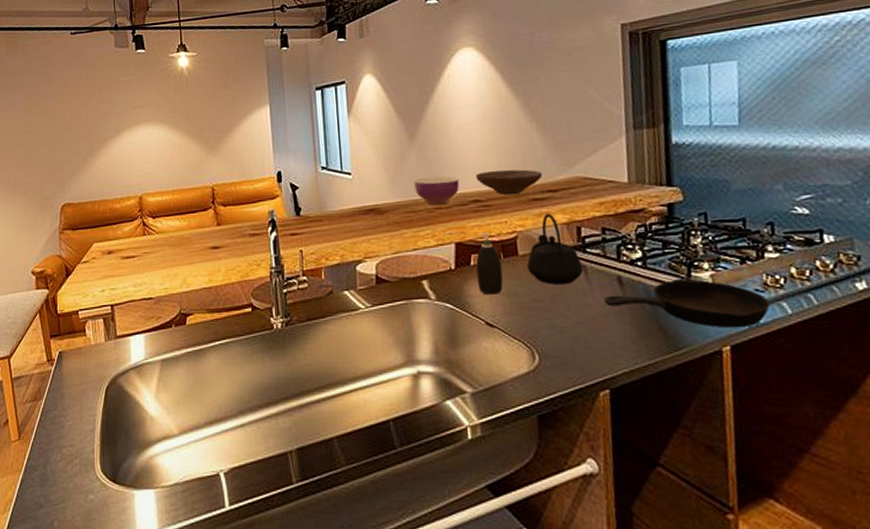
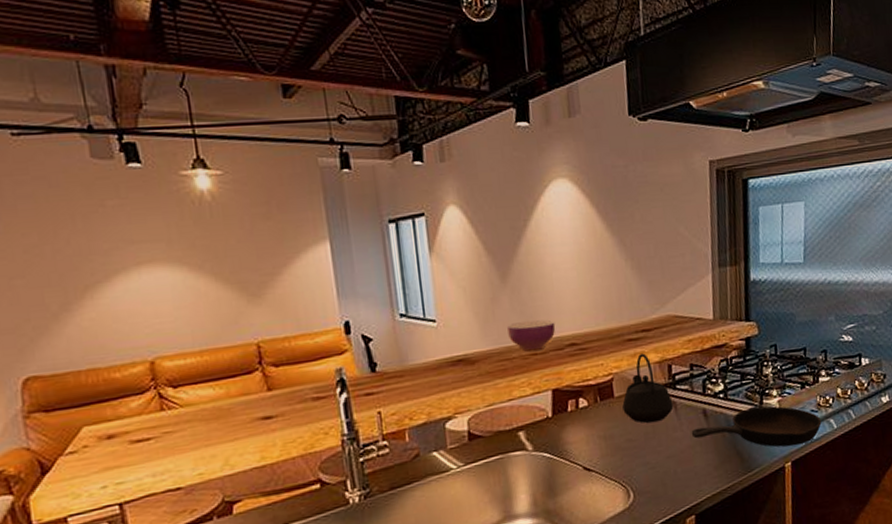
wooden bowl: present [475,169,543,195] -> none [571,309,637,337]
soap dispenser: present [476,232,503,295] -> none [573,376,600,440]

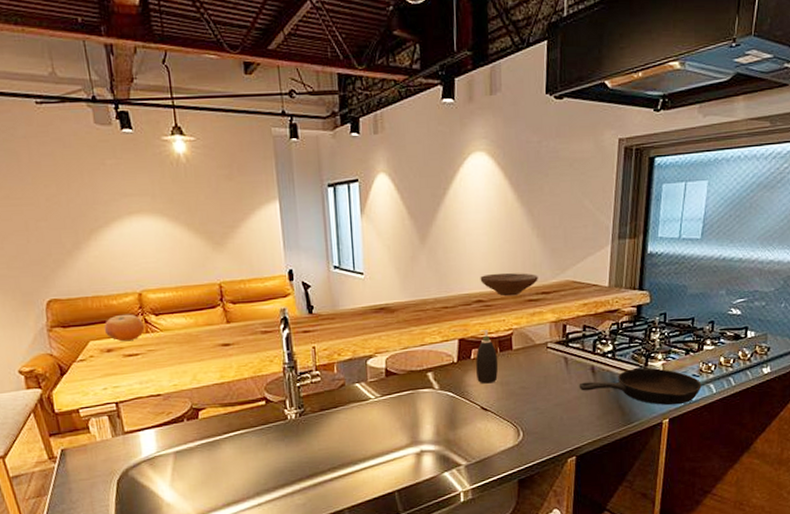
fruit: none [102,388,160,425] -> present [104,314,145,342]
bowl: present [506,319,556,353] -> none [422,278,466,306]
wooden bowl: none [571,309,637,337] -> present [480,272,538,296]
soap dispenser: none [573,376,600,440] -> present [476,330,499,384]
kettle: present [622,353,674,423] -> none [519,313,565,374]

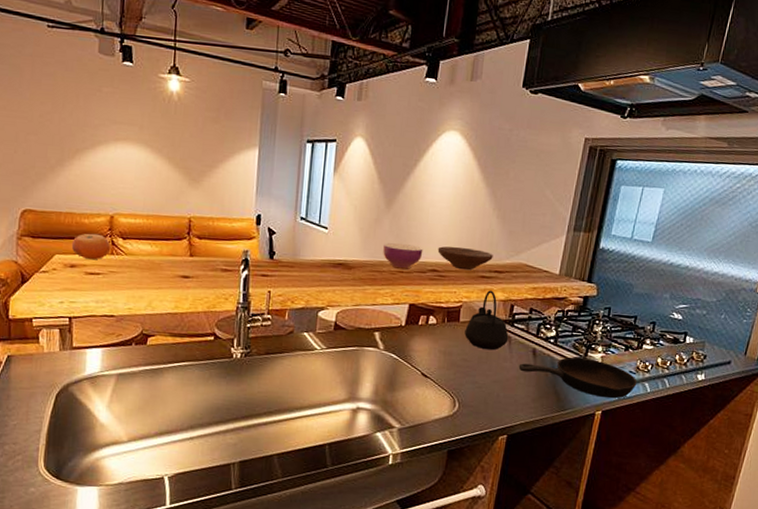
bowl: none [422,278,466,306] -> present [382,243,423,270]
soap dispenser: present [476,330,499,384] -> none [421,298,445,352]
kettle: none [519,313,565,374] -> present [464,290,509,351]

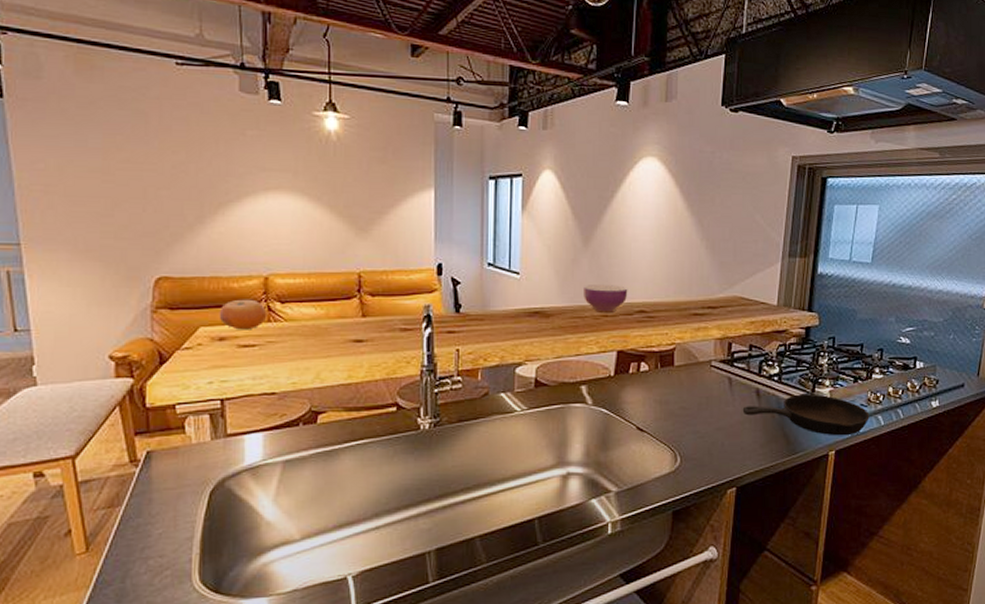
wooden bowl: present [437,246,493,270] -> none [644,283,705,307]
kettle: present [464,290,509,351] -> none [681,329,729,395]

